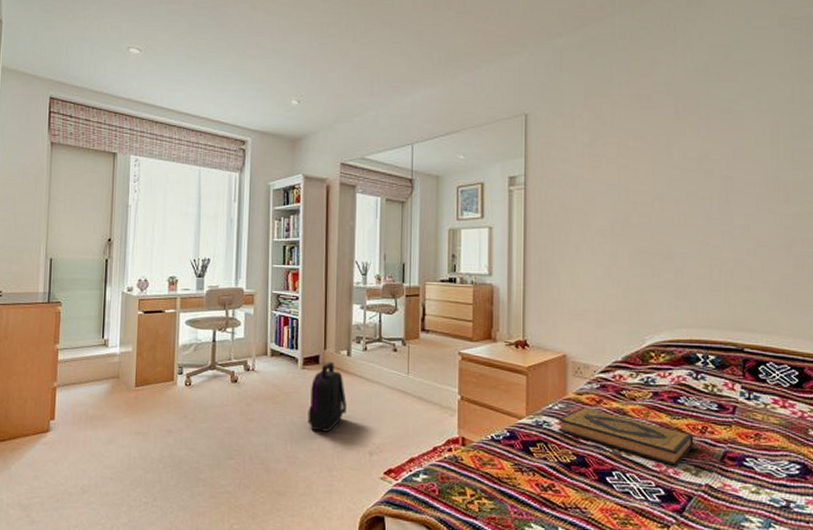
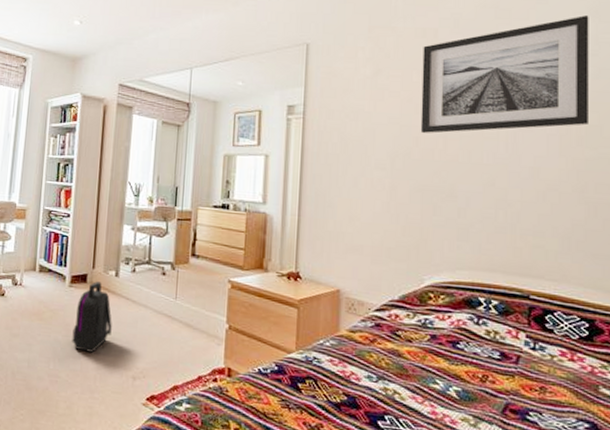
hardback book: present [558,407,694,466] -> none [329,345,474,415]
wall art: none [637,75,795,197] -> present [420,15,589,133]

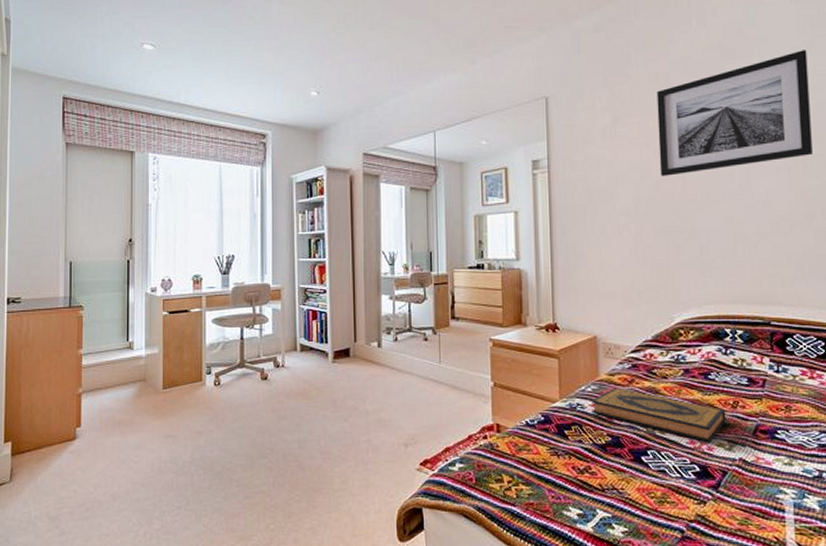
backpack: present [72,281,112,353] -> none [340,354,379,425]
hardback book: none [329,345,474,415] -> present [591,387,726,442]

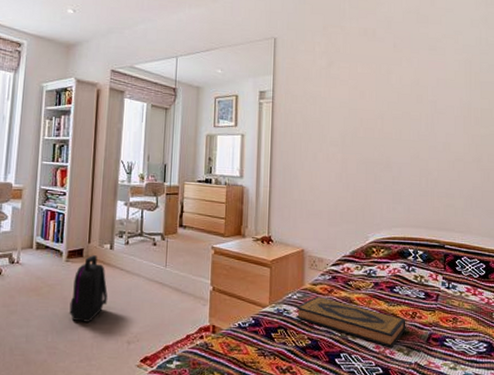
backpack: none [340,354,379,425] -> present [69,255,108,322]
wall art: present [656,50,813,176] -> none [364,23,482,115]

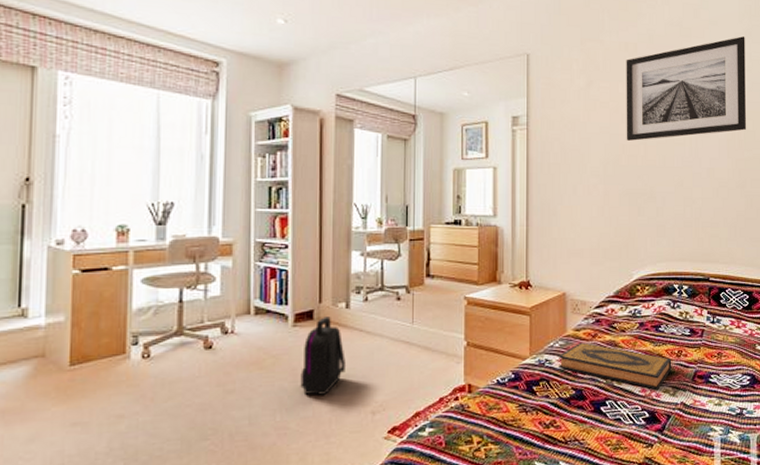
wall art: none [364,23,482,115] -> present [626,36,746,141]

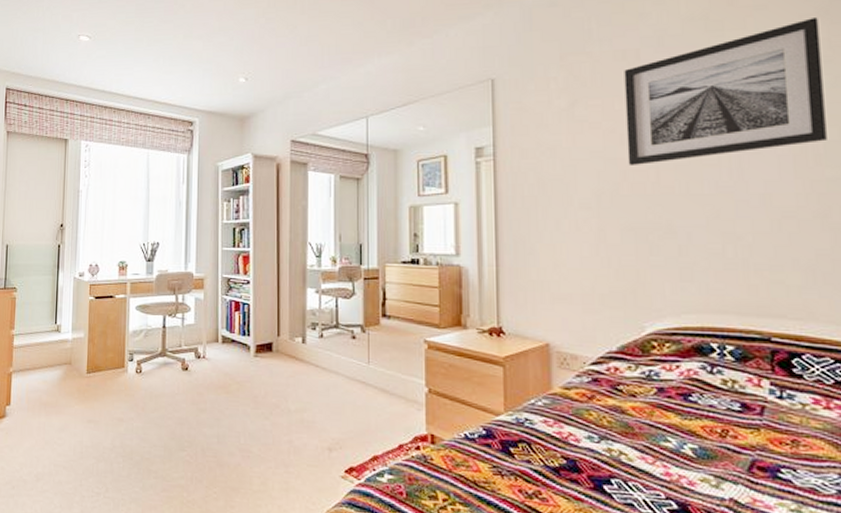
backpack: present [300,316,346,395] -> none [261,350,302,425]
hardback book: present [559,342,672,390] -> none [542,403,712,476]

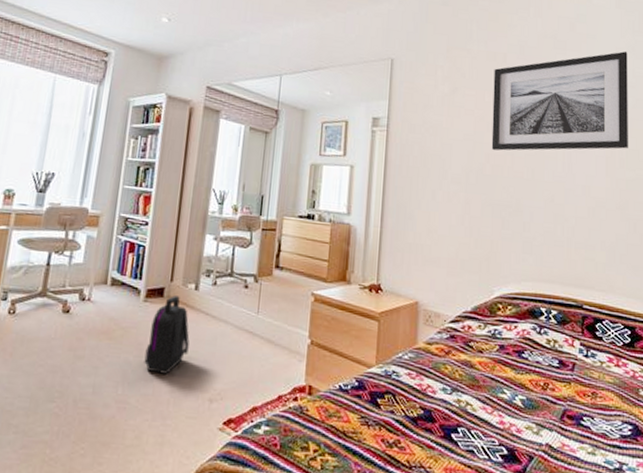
backpack: none [261,350,302,425] -> present [144,296,190,374]

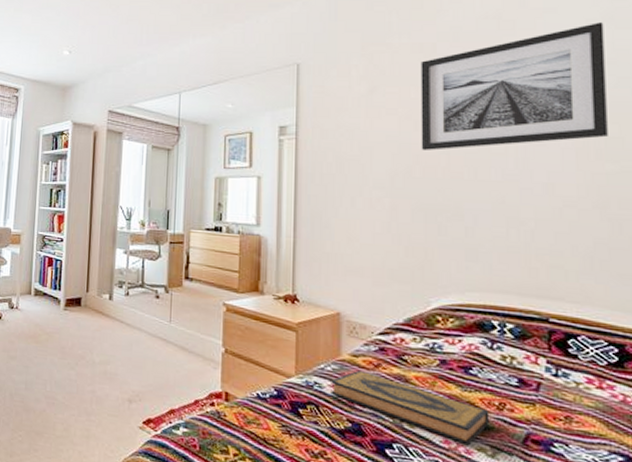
backpack: present [144,296,190,374] -> none [67,305,107,376]
hardback book: none [407,357,536,424] -> present [331,370,490,445]

